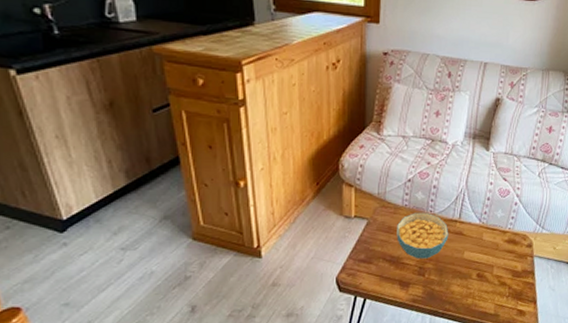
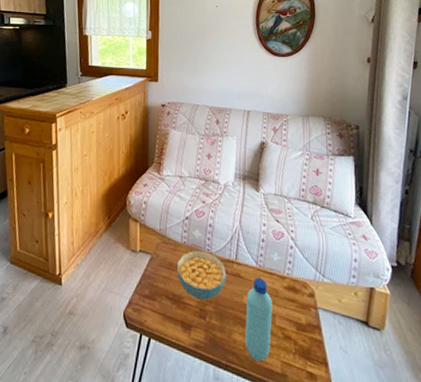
water bottle: none [463,234,492,307] -> present [245,277,272,362]

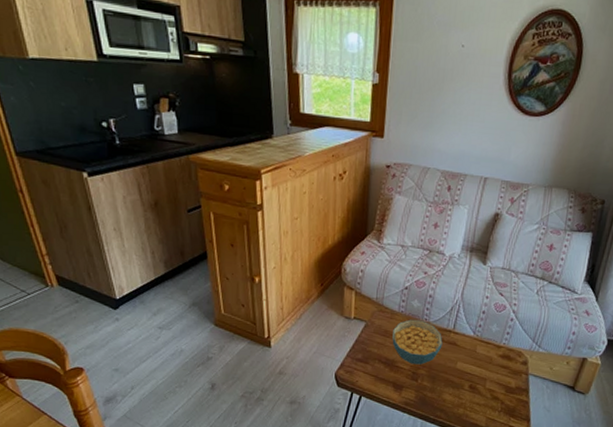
water bottle: present [245,277,272,362] -> none [454,346,485,417]

